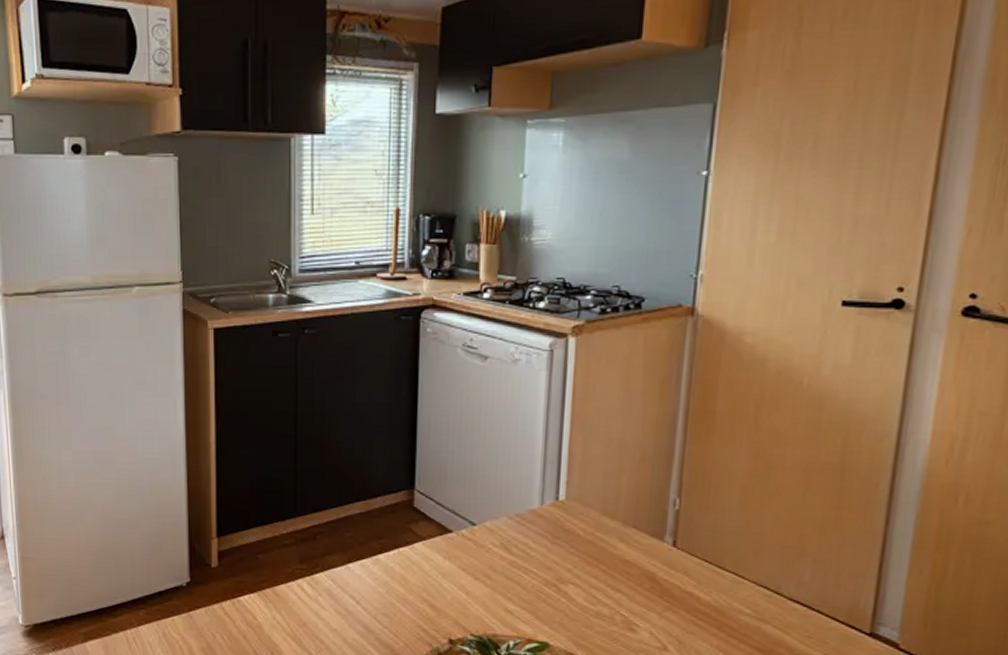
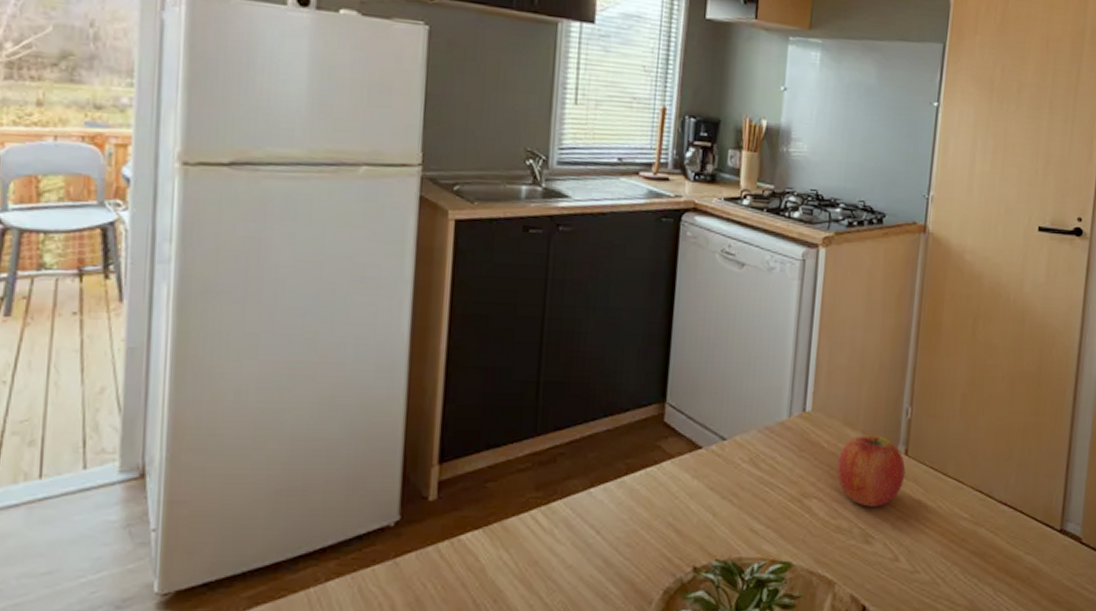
fruit: none [595,525,674,596] -> present [837,435,906,507]

